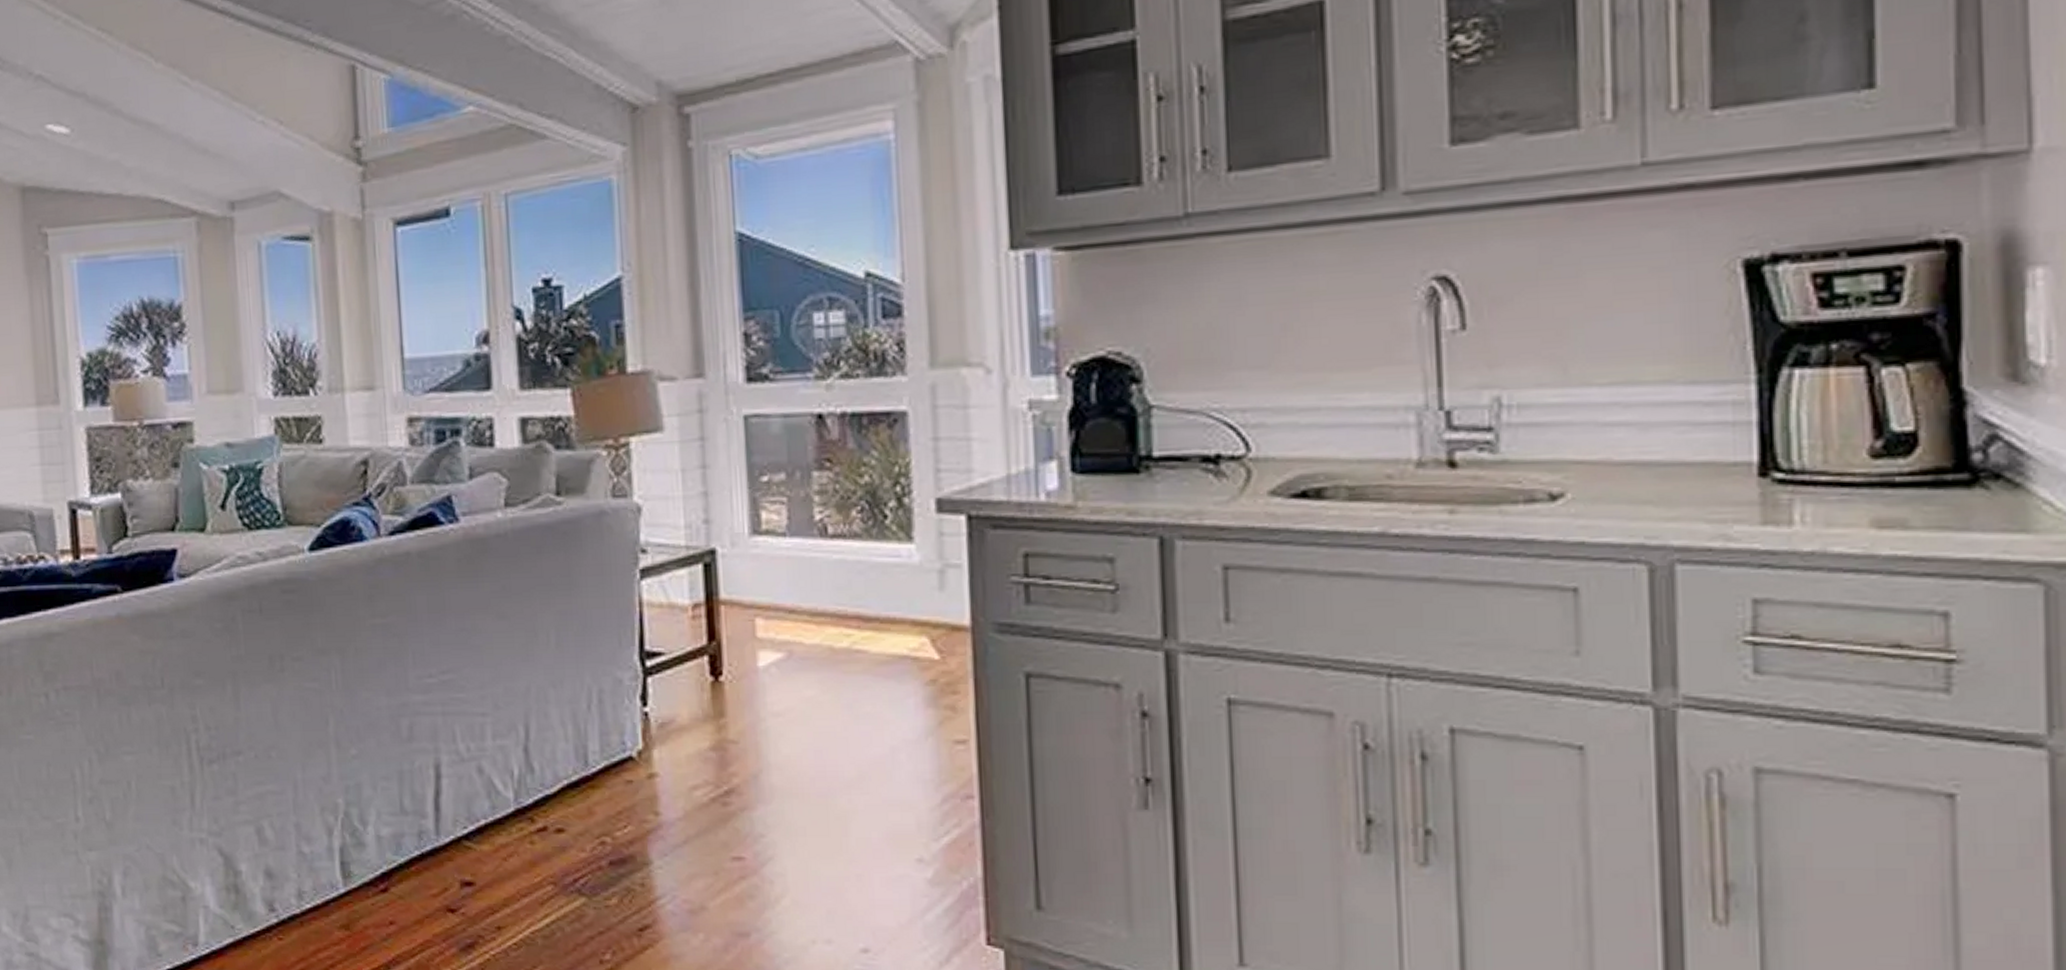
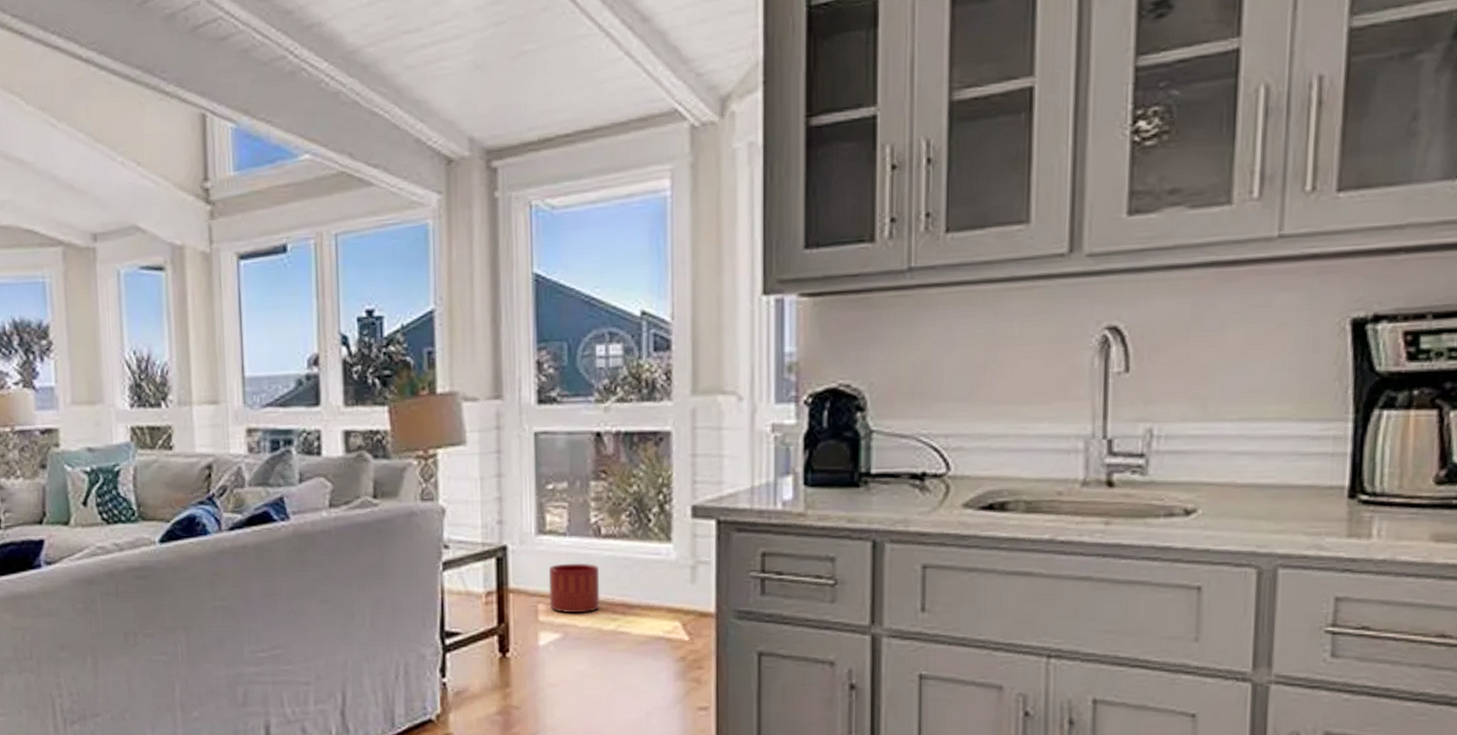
planter: none [766,568,830,629] -> present [548,563,600,614]

